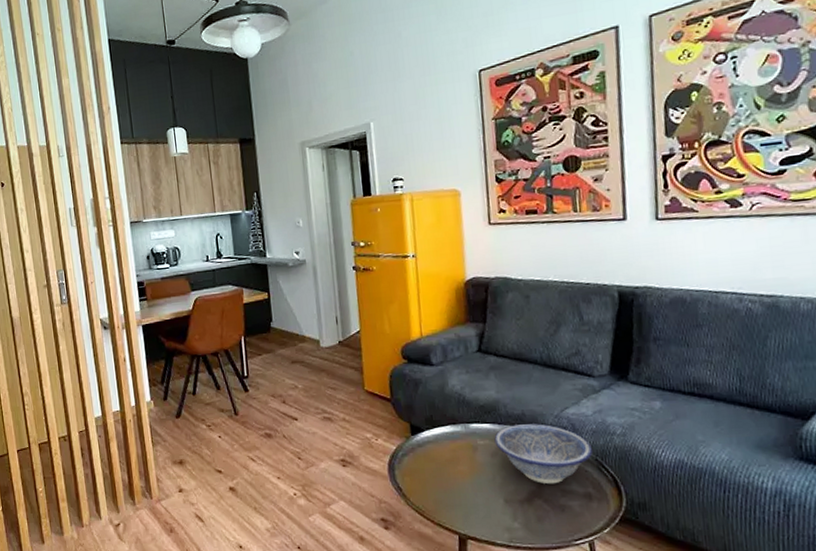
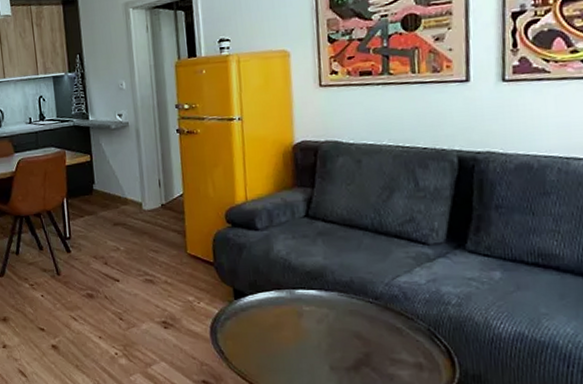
decorative bowl: present [494,424,594,485] -> none [320,291,426,353]

